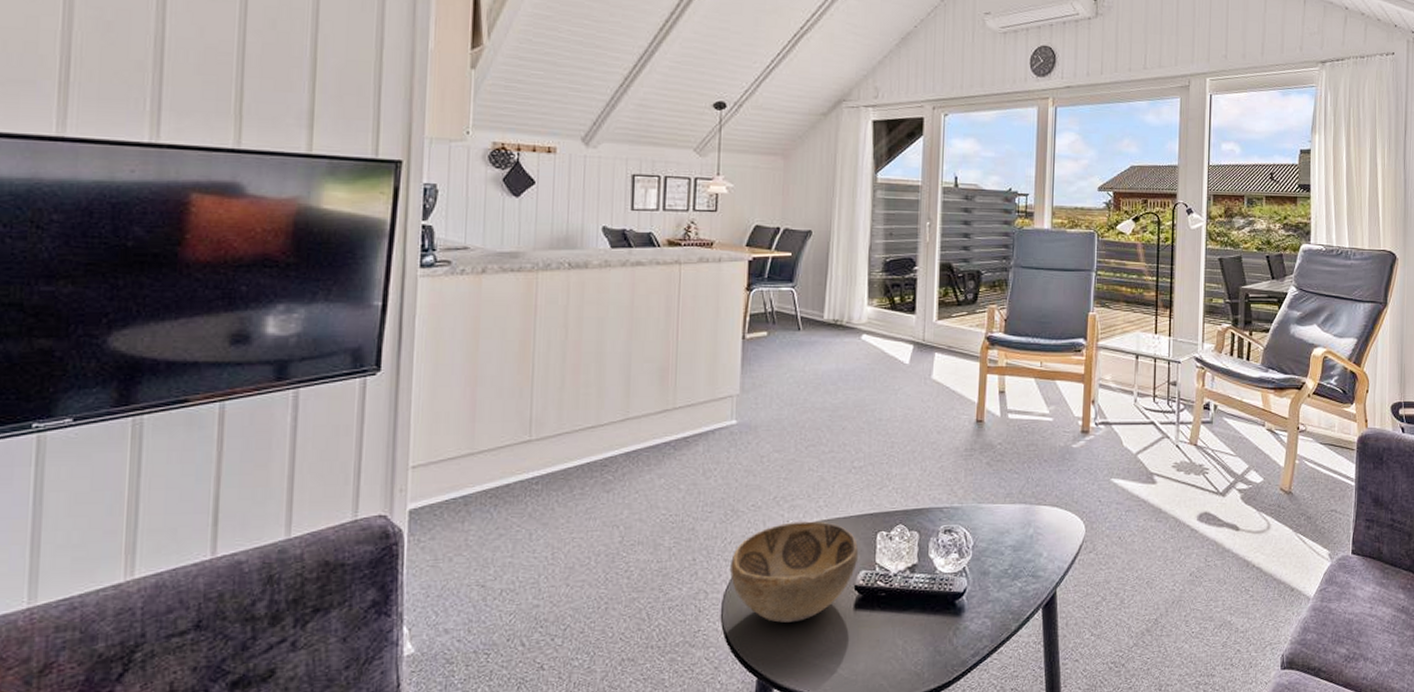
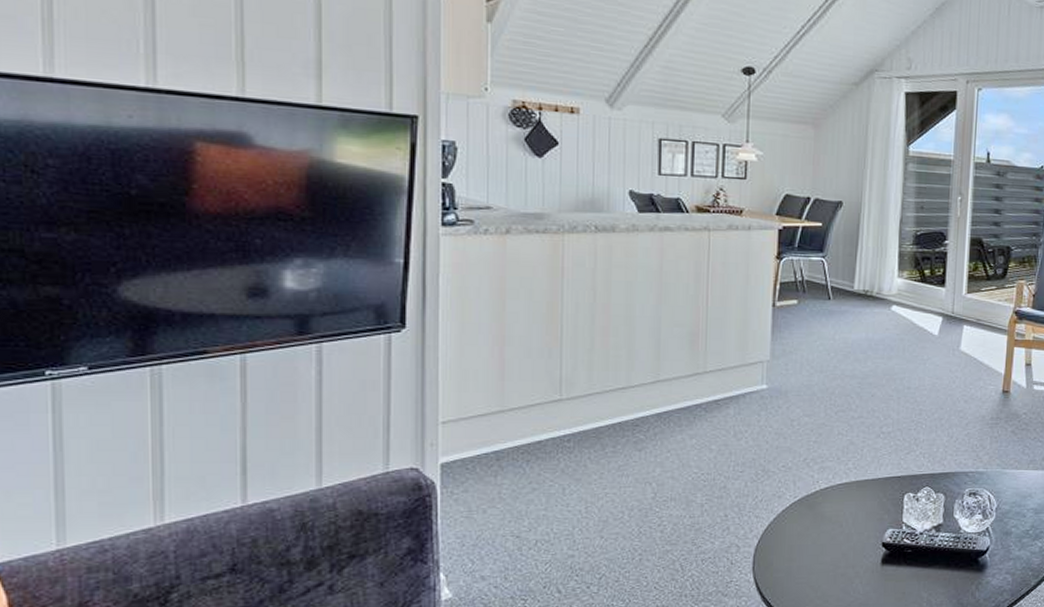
decorative bowl: present [729,521,859,623] -> none [760,482,887,575]

